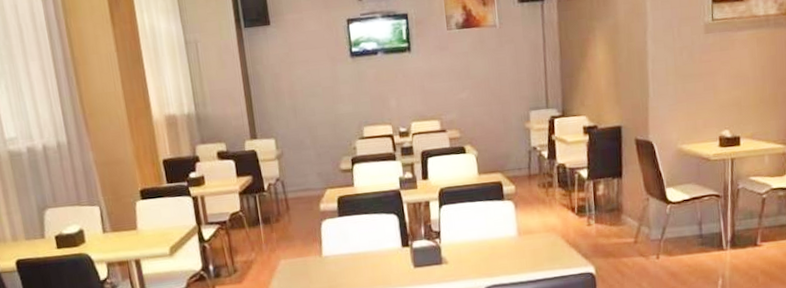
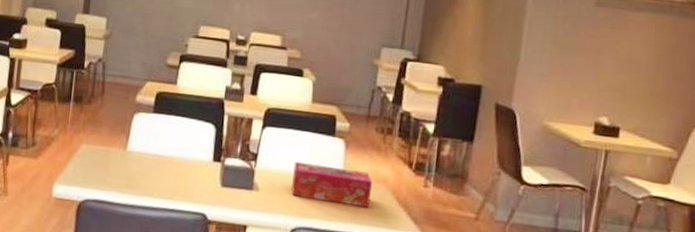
tissue box: none [473,224,545,261] -> present [291,162,372,208]

